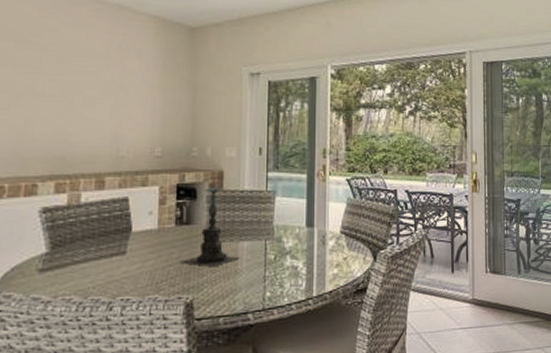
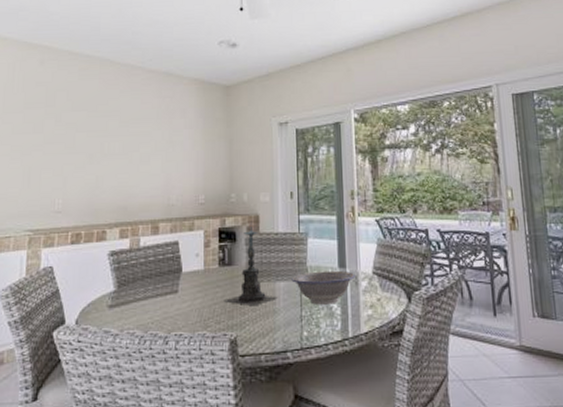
bowl: none [256,230,323,265] -> present [291,270,355,305]

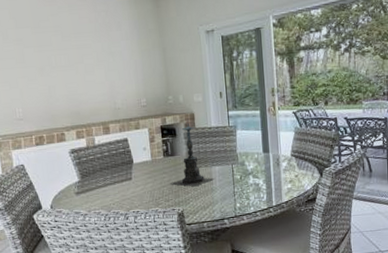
bowl: present [291,270,355,305] -> none [224,155,277,183]

